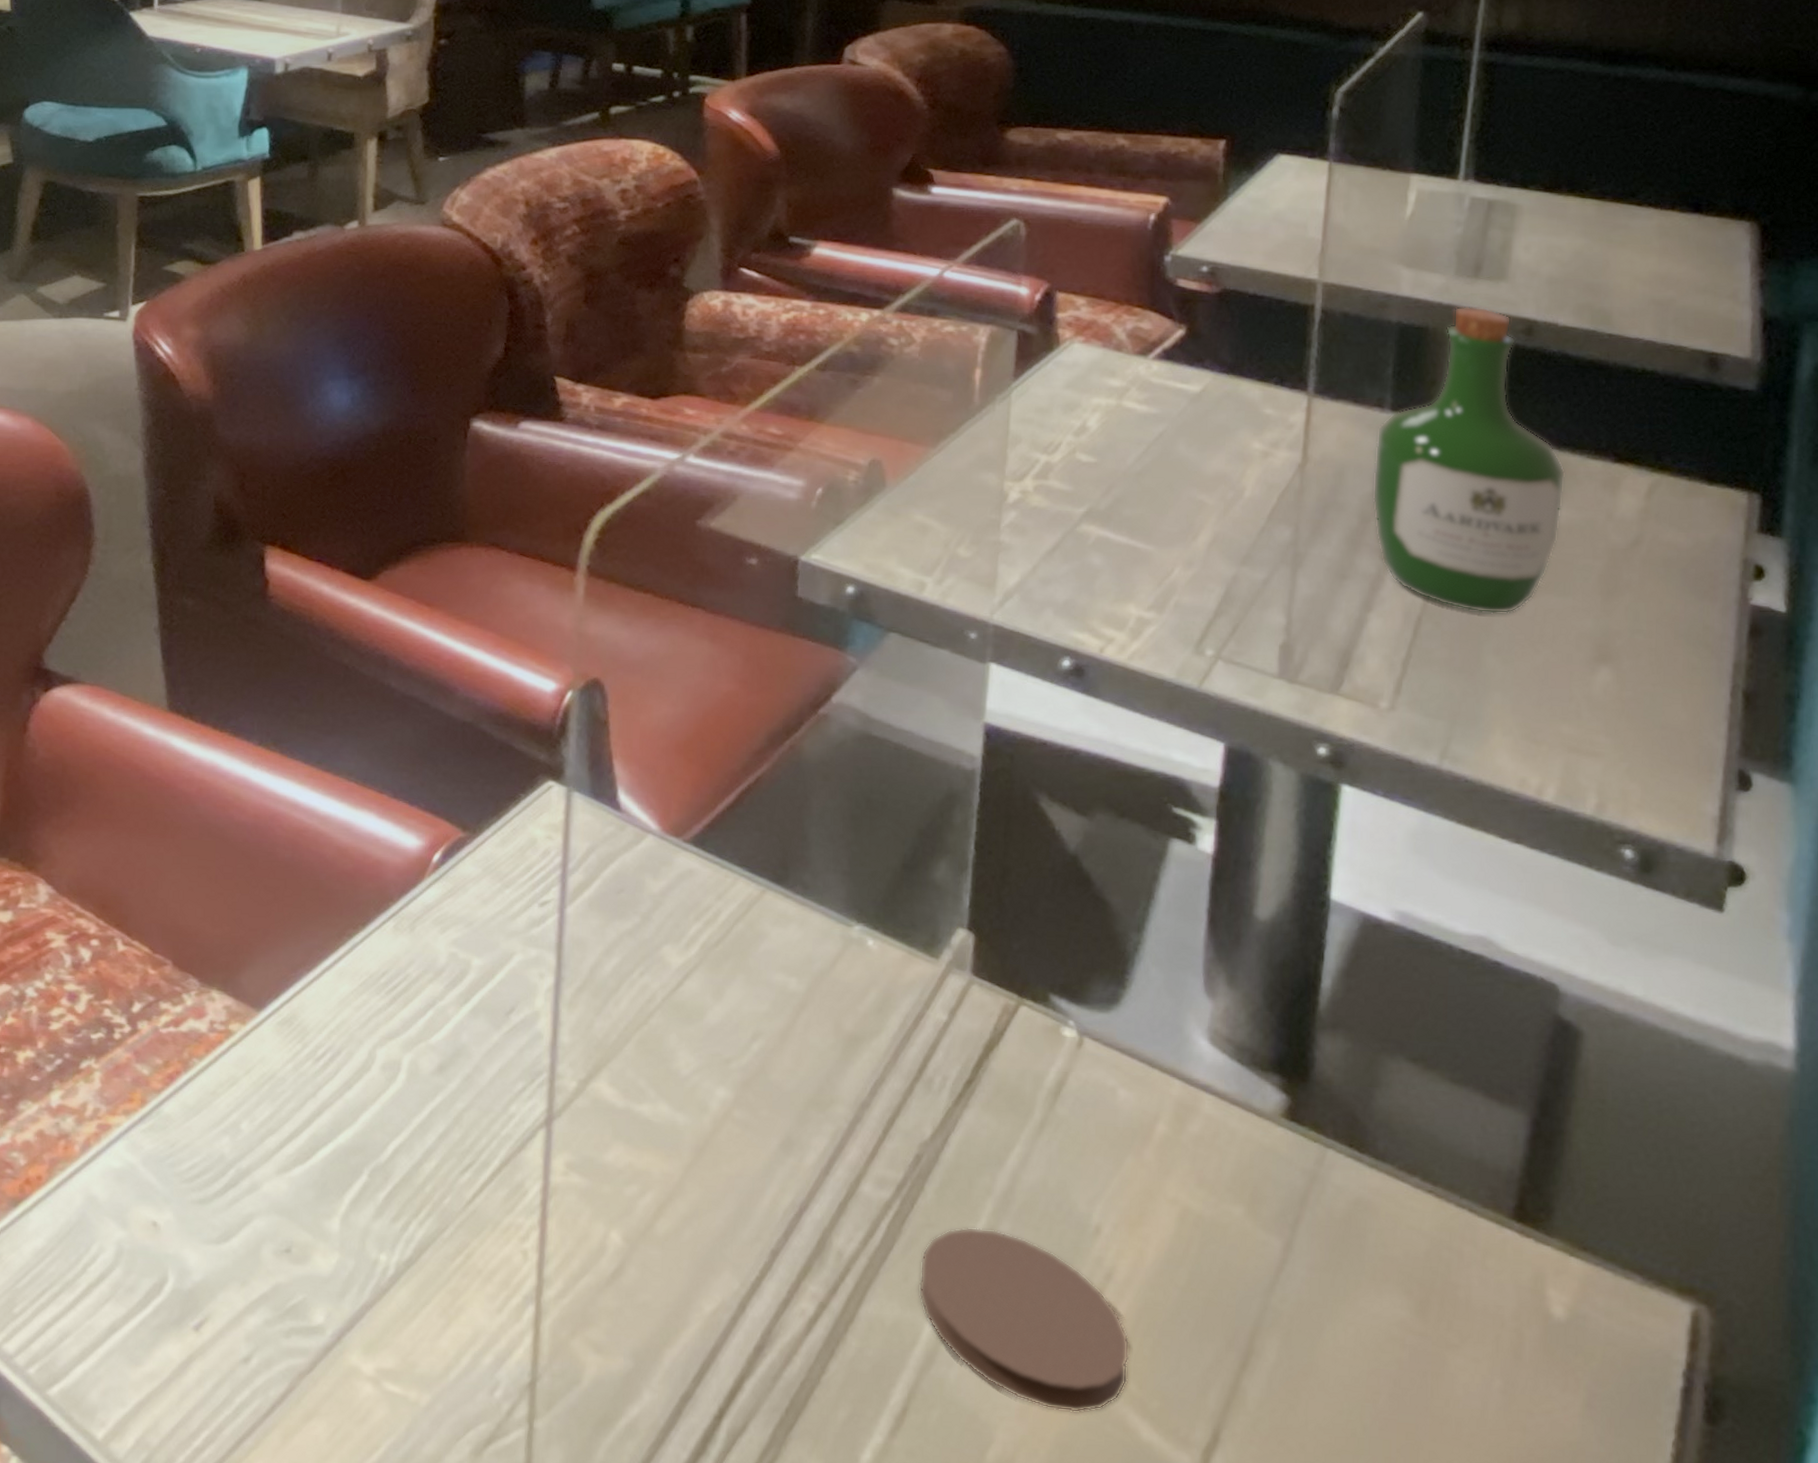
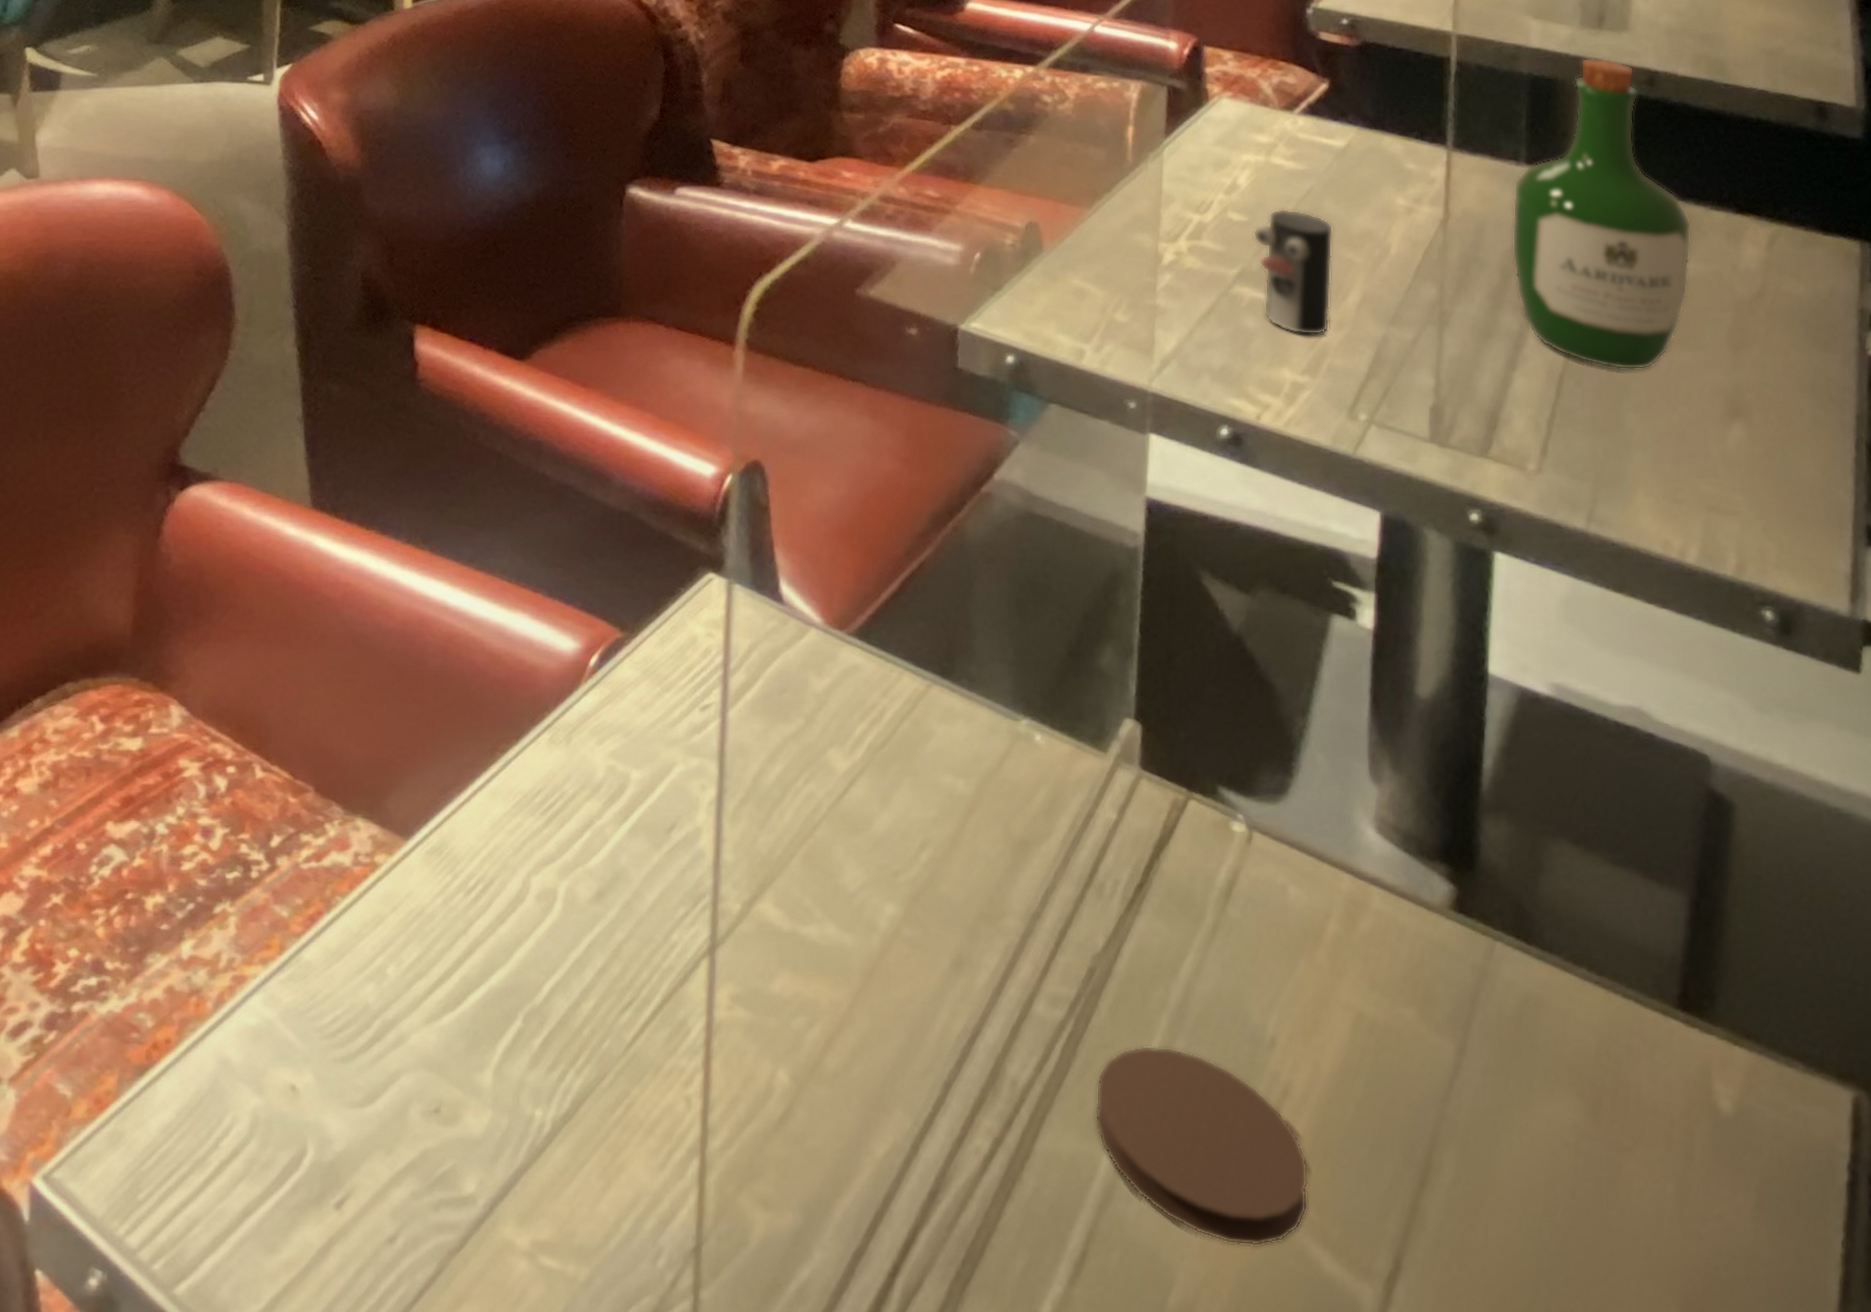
cup: none [1101,450,1186,574] -> present [1252,208,1334,336]

